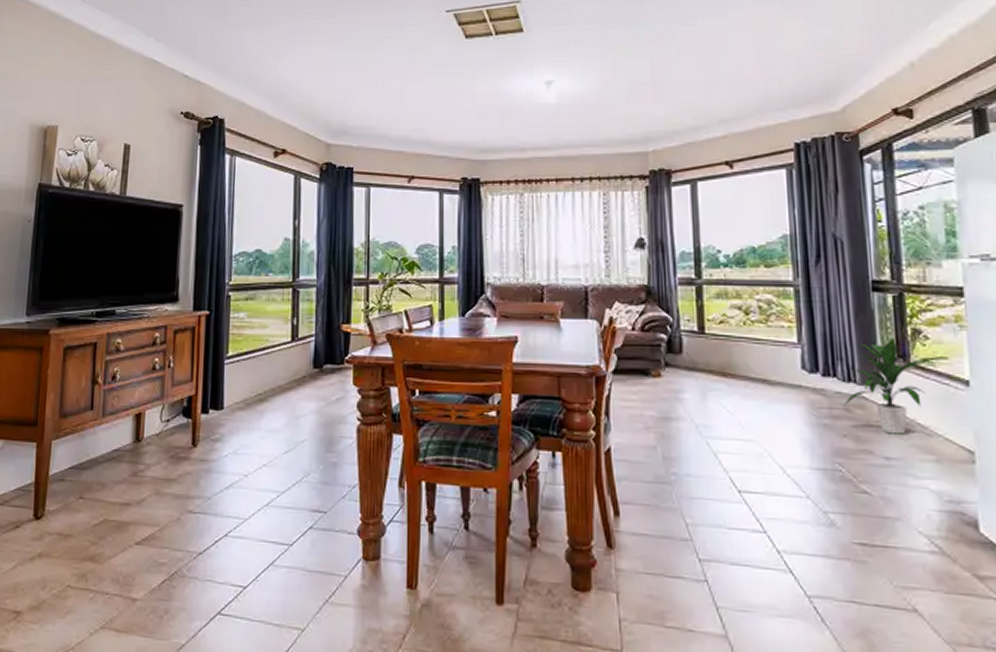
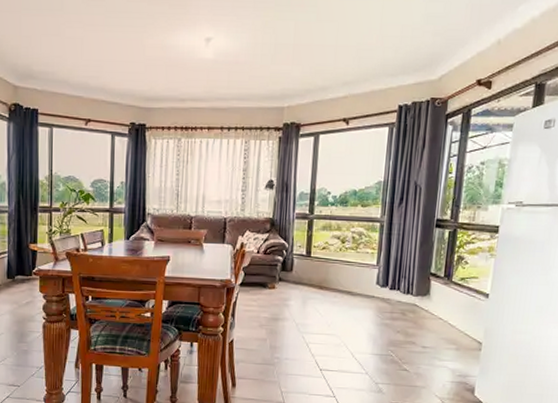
indoor plant: present [845,338,933,435] -> none [402,263,468,331]

